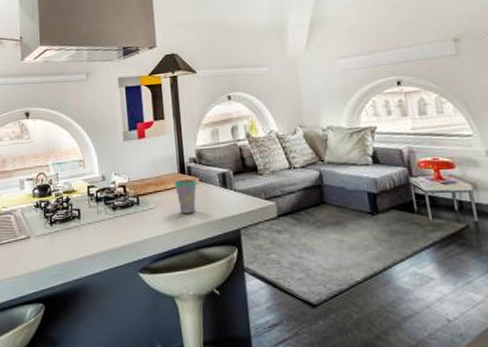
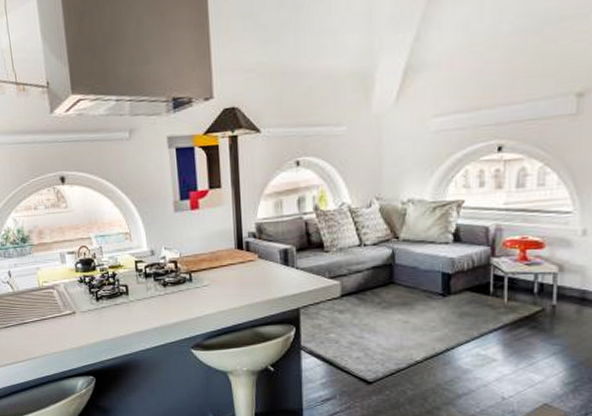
cup: present [175,179,197,214] -> none [231,256,255,292]

